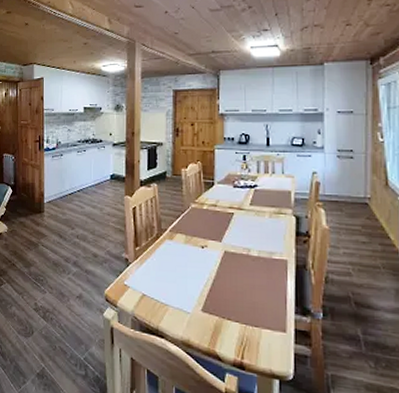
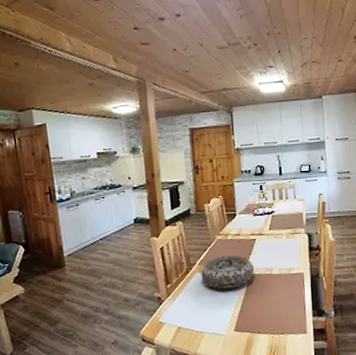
decorative bowl: none [171,226,230,264] -> present [200,255,255,290]

